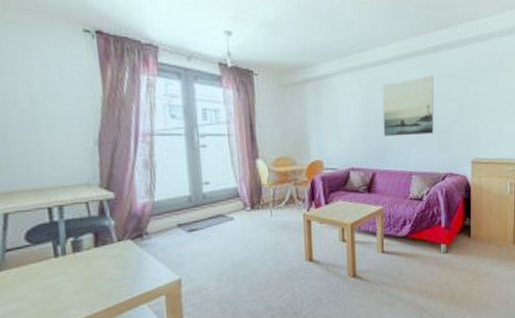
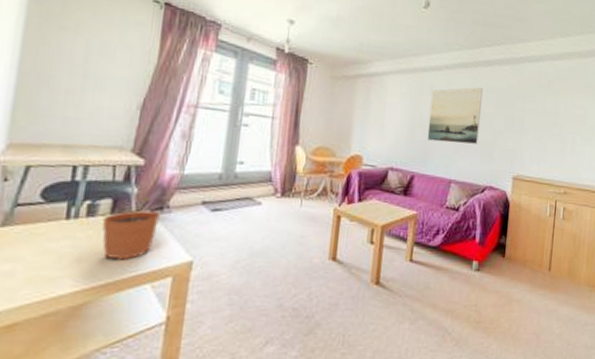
plant pot: none [89,227,142,287] -> present [102,197,160,260]

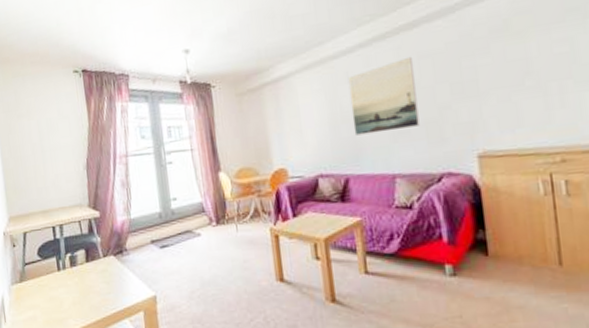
plant pot: present [102,197,160,260] -> none [82,244,123,300]

